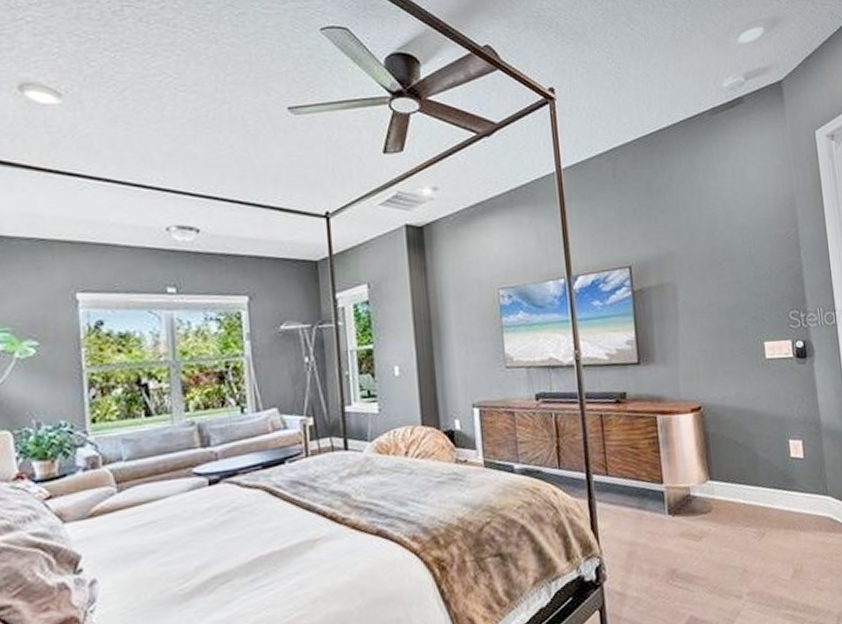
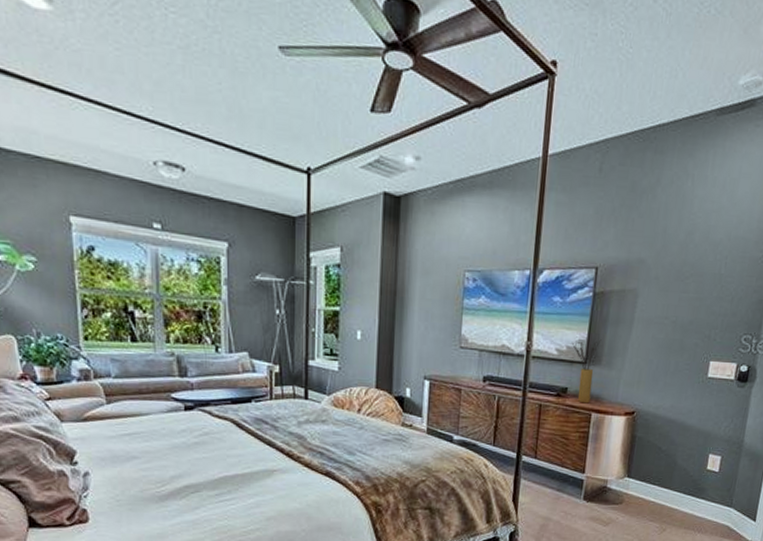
vase: none [620,337,652,407] -> present [571,339,602,404]

